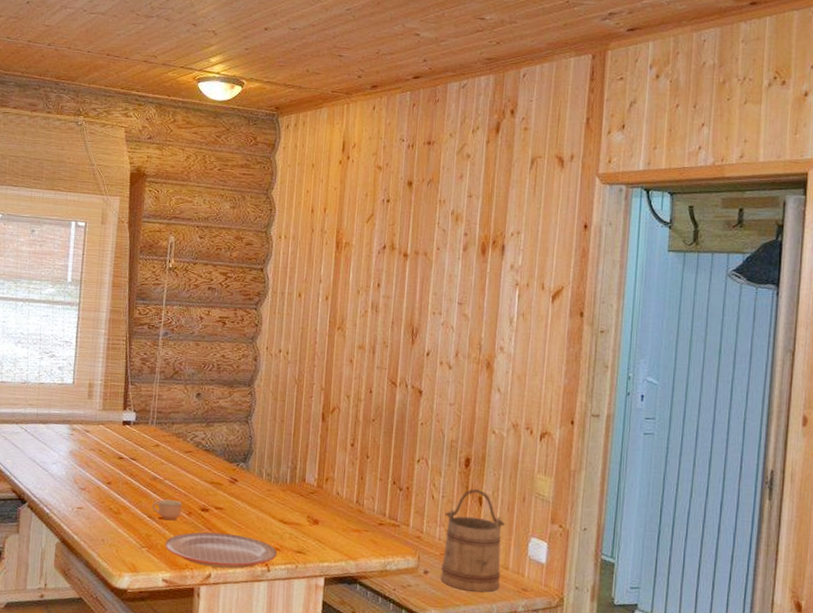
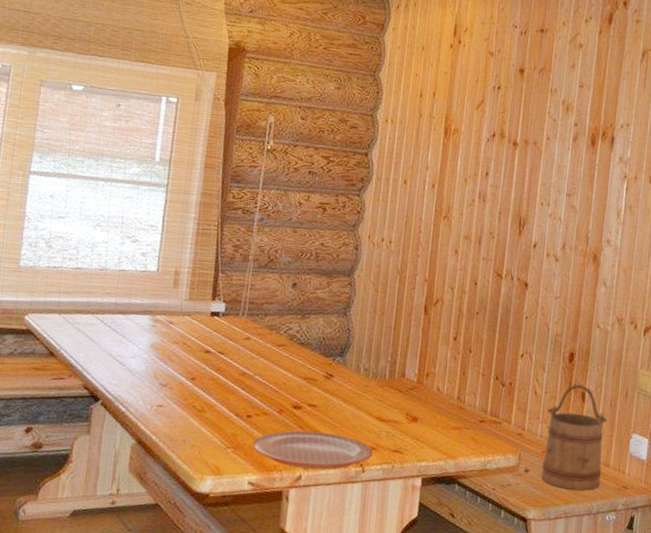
cup: present [152,499,183,521] -> none [239,396,274,419]

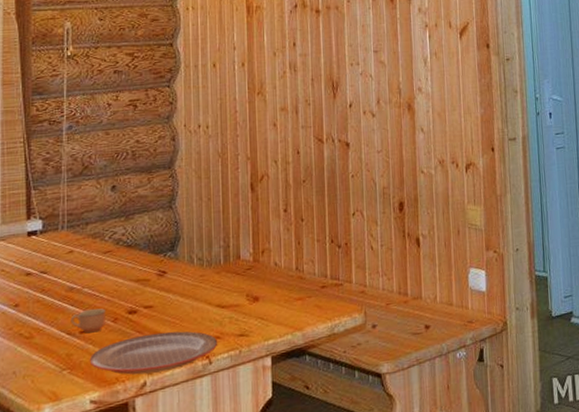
cup: none [239,396,274,419] -> present [70,308,107,334]
bucket: present [541,384,608,491] -> none [385,231,447,337]

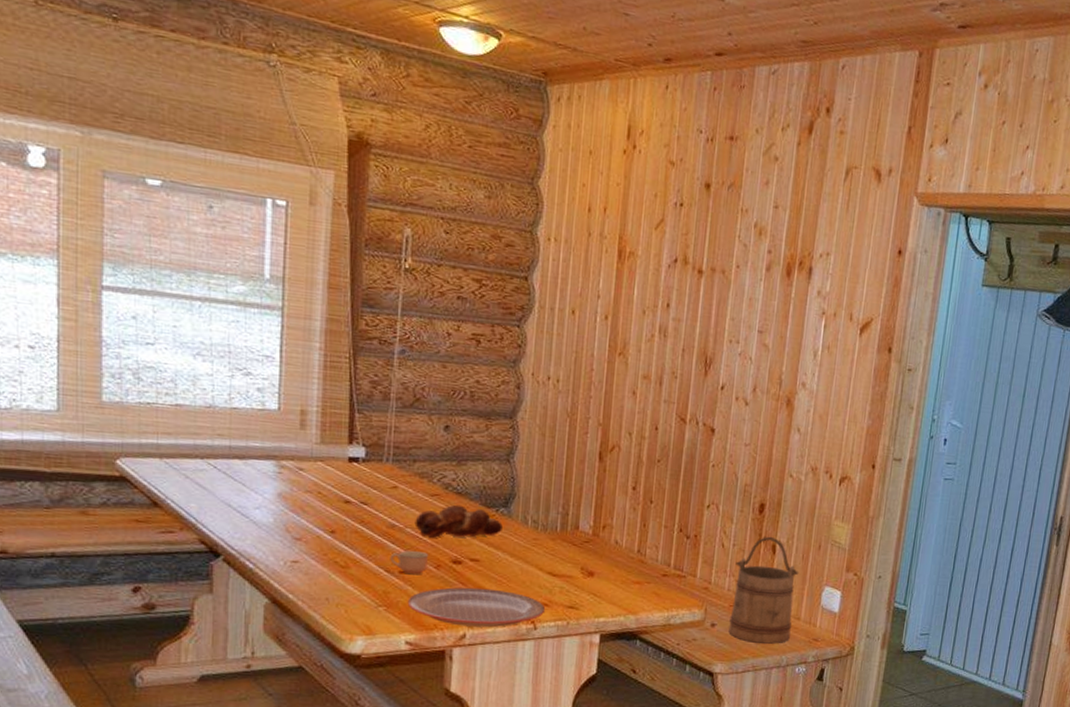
bread loaf: none [91,256,171,293] -> present [414,504,503,538]
bucket: none [385,231,447,337] -> present [729,536,800,644]

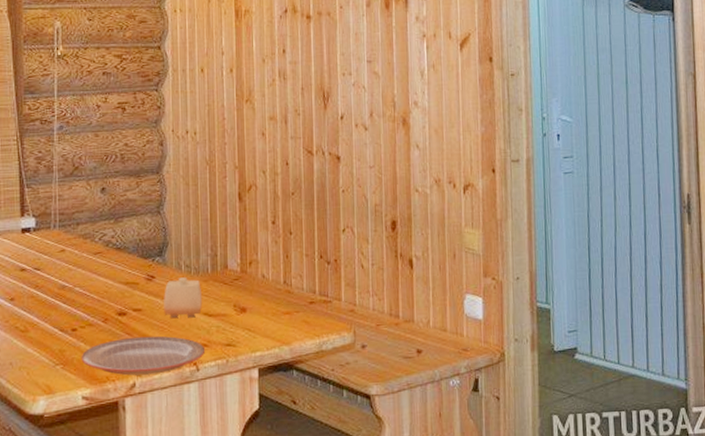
cup: present [390,551,429,575] -> none [63,308,97,332]
bread loaf: present [414,504,503,538] -> none [82,259,159,293]
sugar bowl: none [504,532,549,576] -> present [164,277,203,319]
bucket: present [729,536,800,644] -> none [376,251,440,360]

